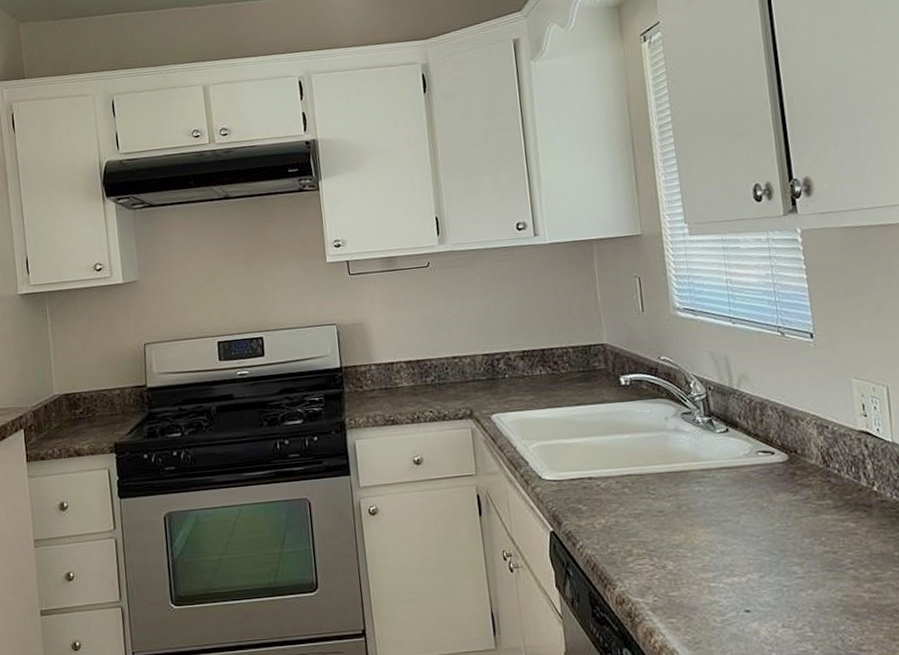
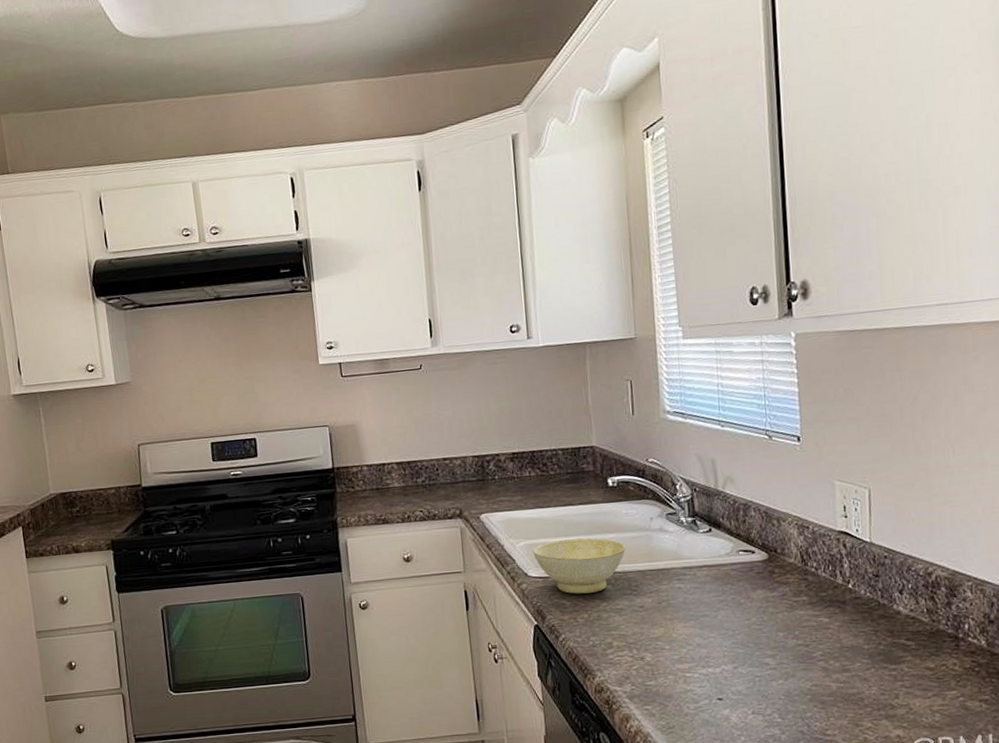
bowl: none [546,438,642,498] -> present [532,537,626,594]

